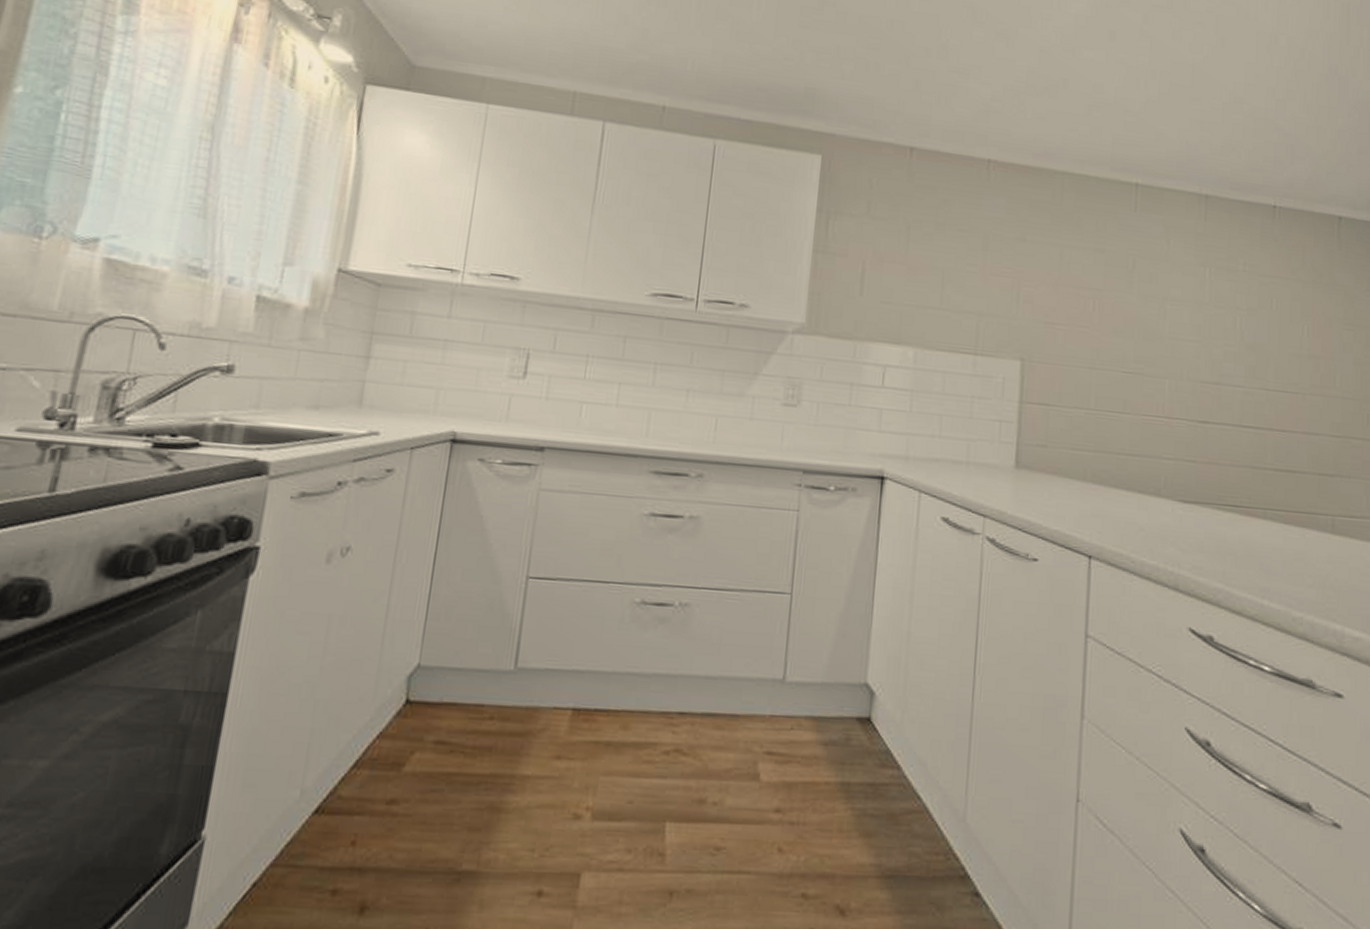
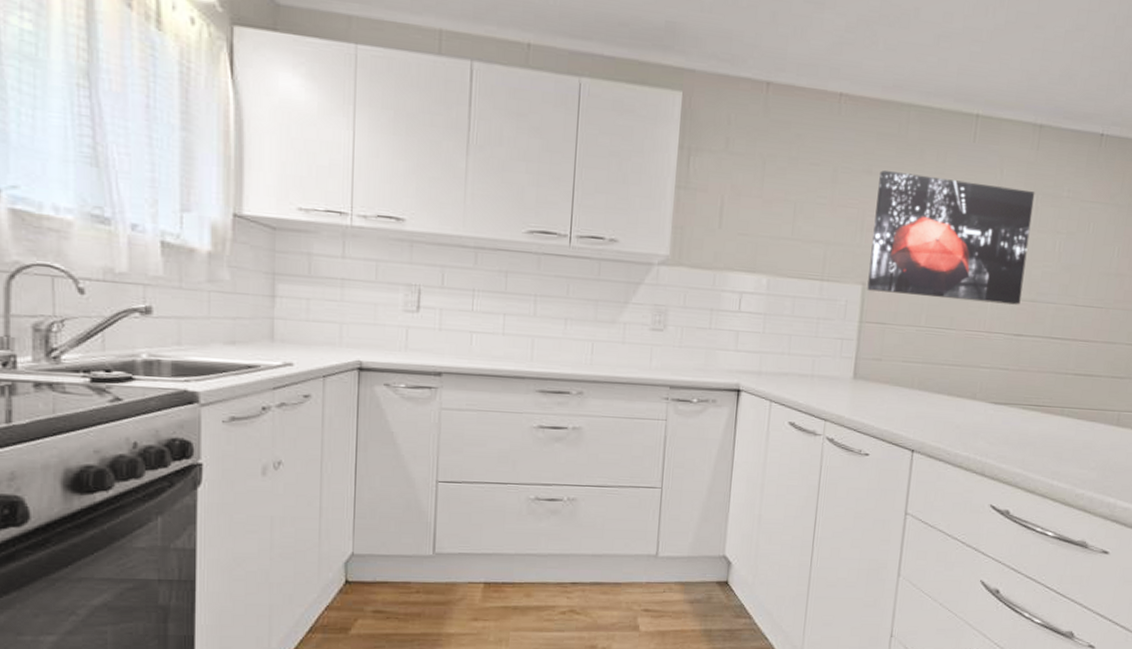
wall art: none [1026,239,1207,388] -> present [867,170,1035,305]

